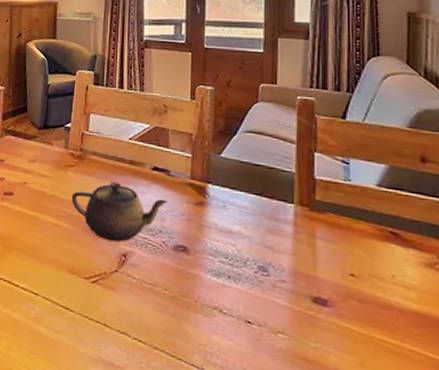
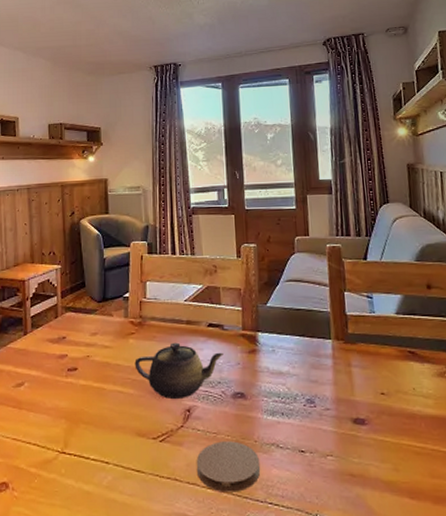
coaster: none [128,294,200,352] -> present [196,441,261,492]

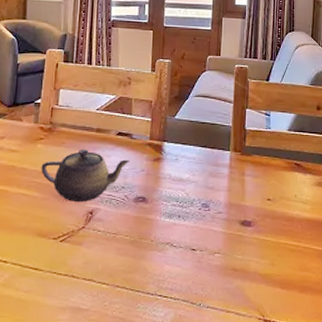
coaster: present [196,441,261,492] -> none [93,241,155,287]

